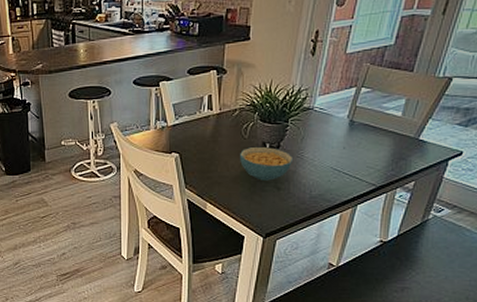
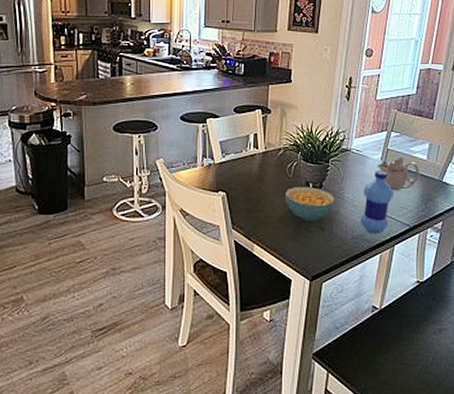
water bottle: none [320,128,361,194] -> present [360,170,394,234]
teapot: none [342,114,392,149] -> present [377,157,419,190]

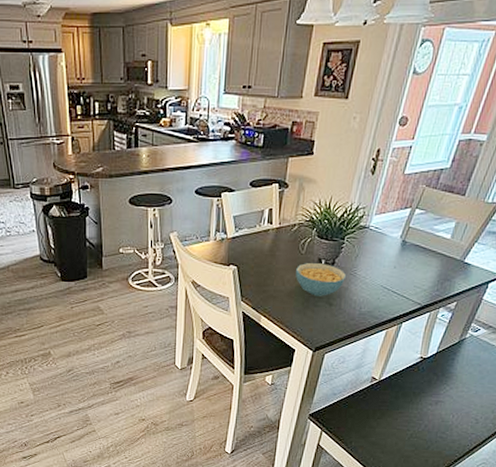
water bottle: present [360,170,394,234] -> none [370,248,410,311]
teapot: present [377,157,419,190] -> none [395,235,441,269]

